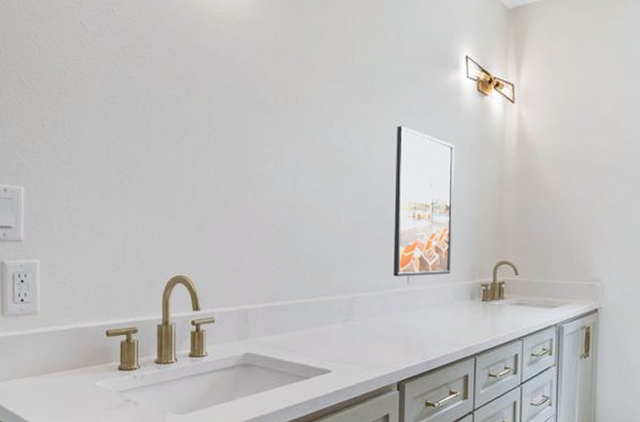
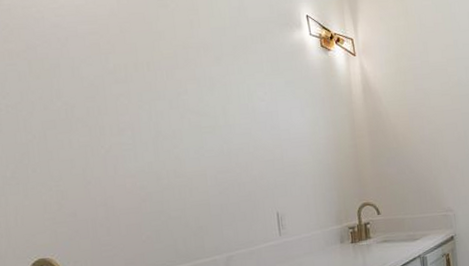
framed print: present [393,126,454,277] -> none [250,84,319,231]

